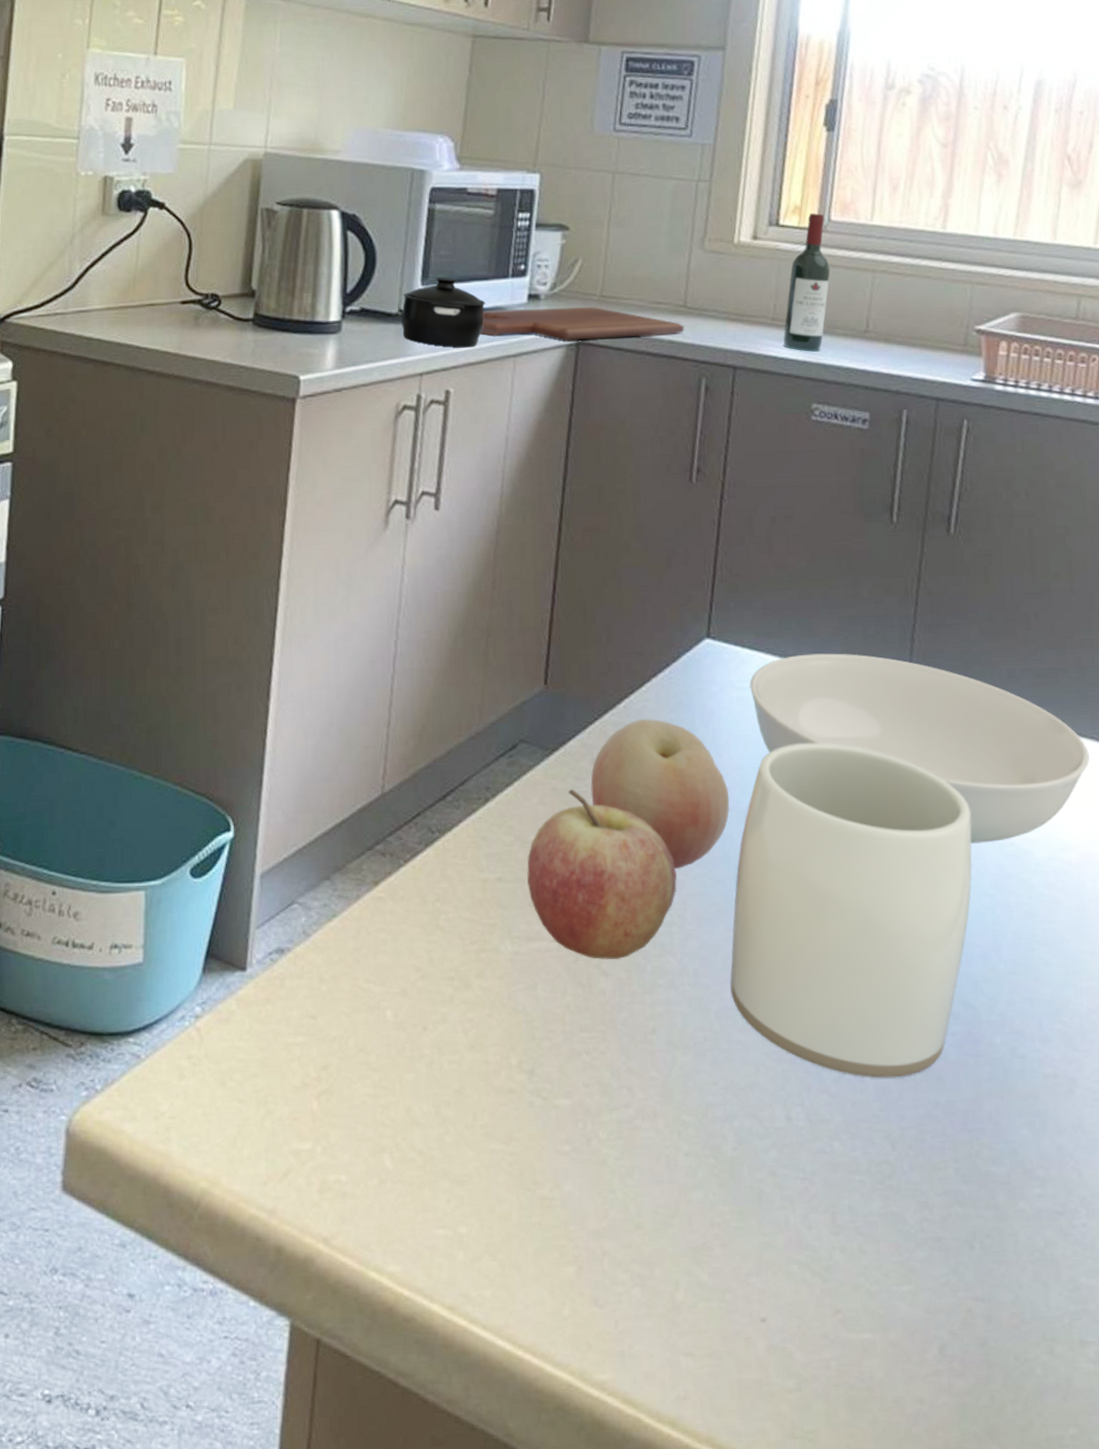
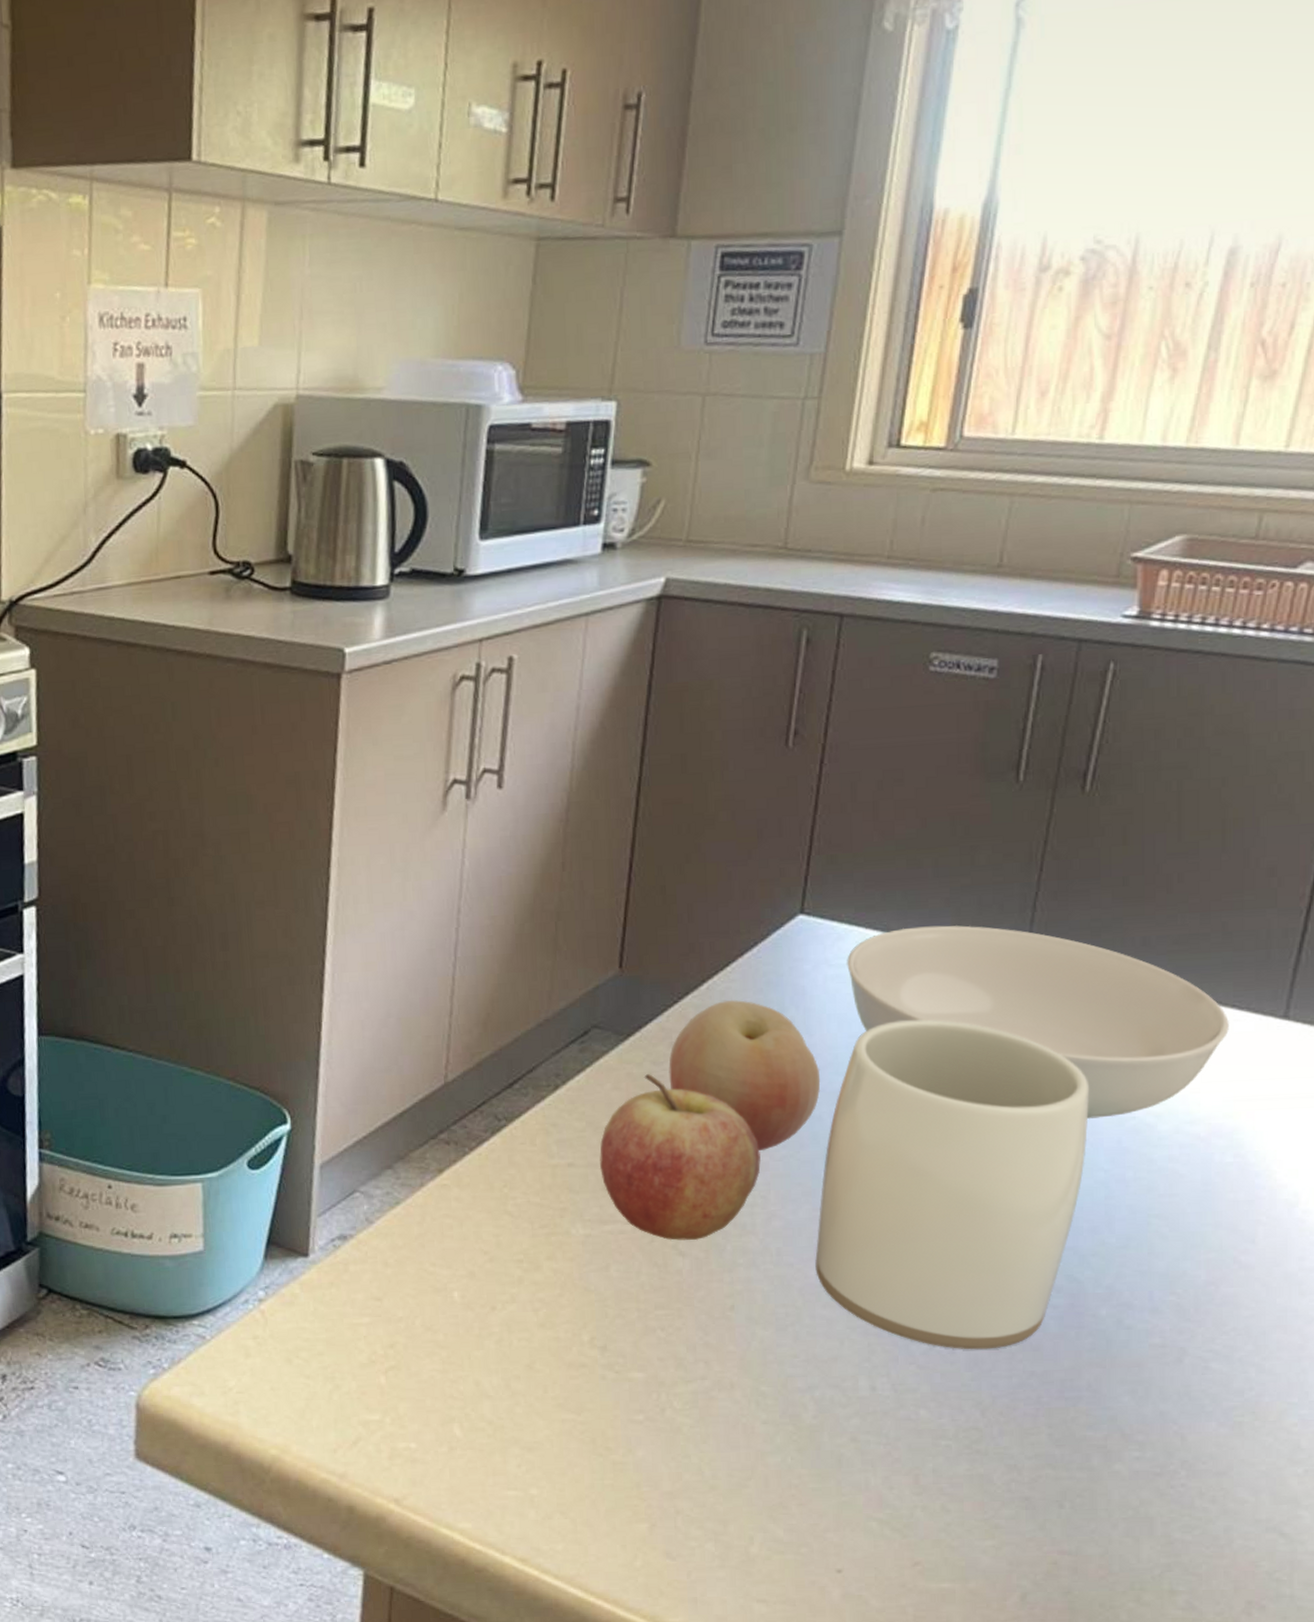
saucepan: present [401,277,486,348] -> none [457,528,554,609]
cutting board: present [480,307,684,341] -> none [548,554,784,595]
wine bottle: present [783,213,831,352] -> none [900,429,960,594]

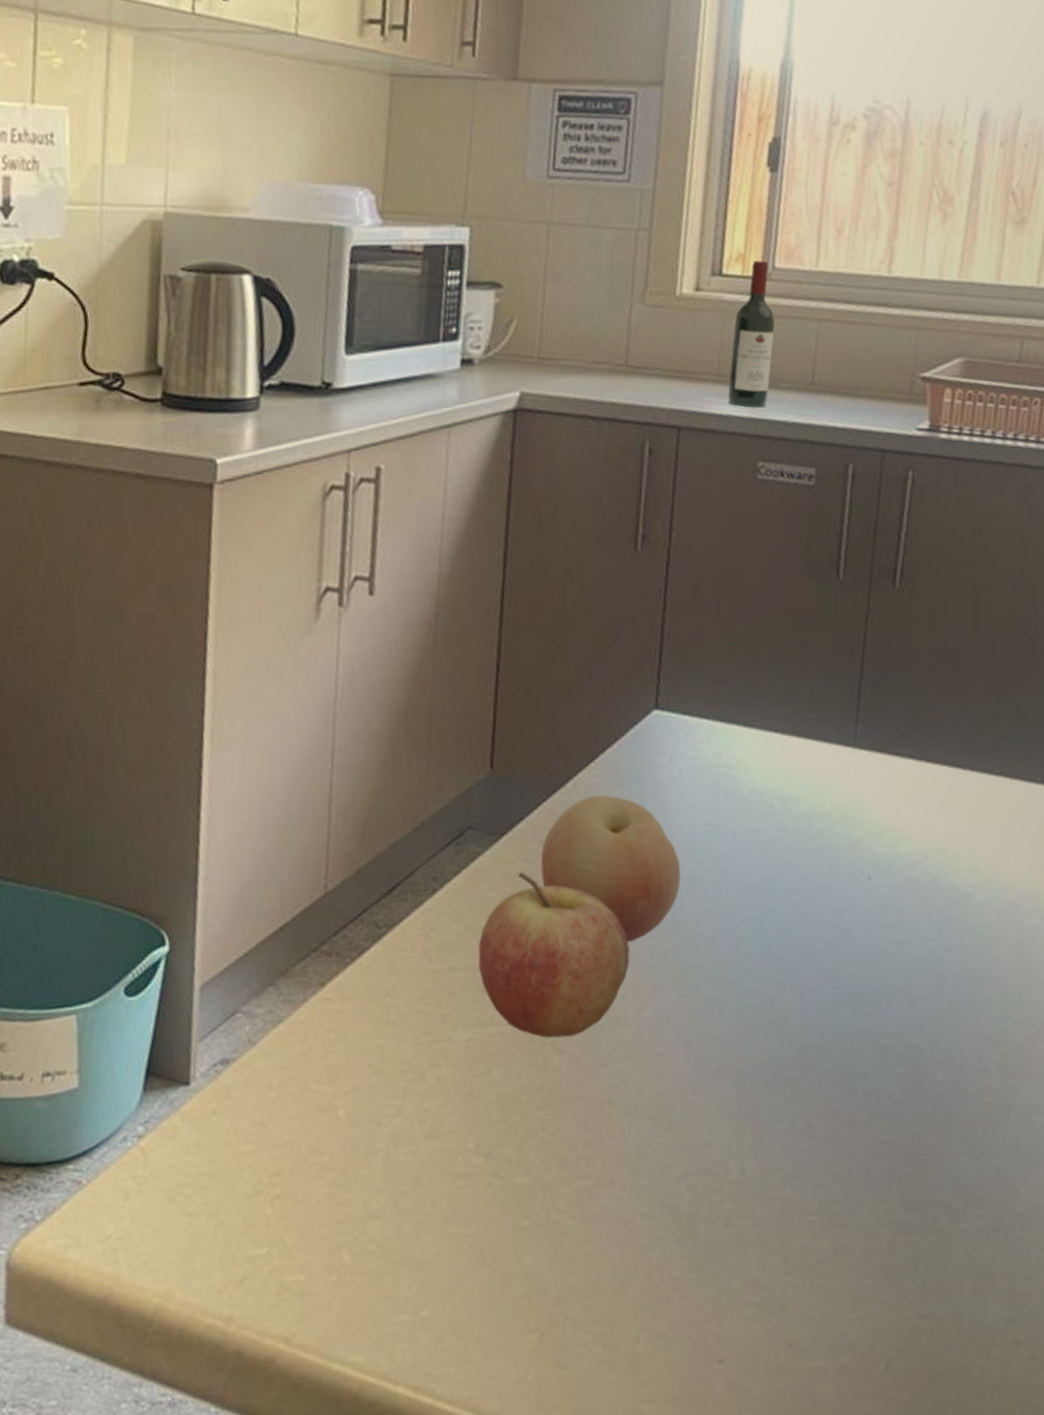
mug: present [815,1019,1089,1350] -> none [684,805,917,1125]
bowl: present [847,925,1229,1119] -> none [699,715,1028,892]
wine bottle: none [900,429,960,594] -> present [728,260,775,408]

